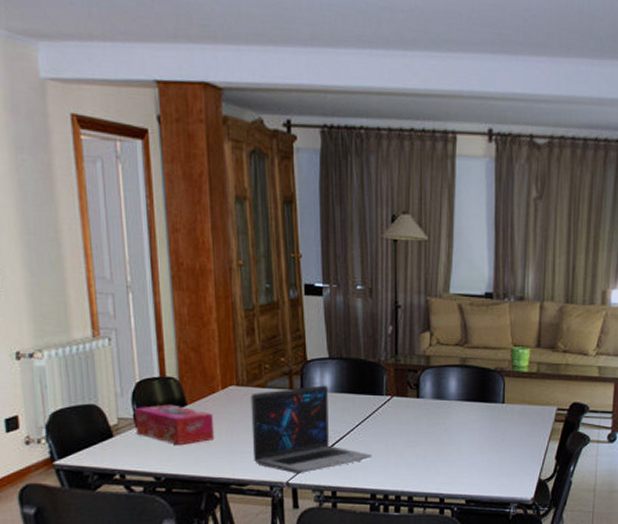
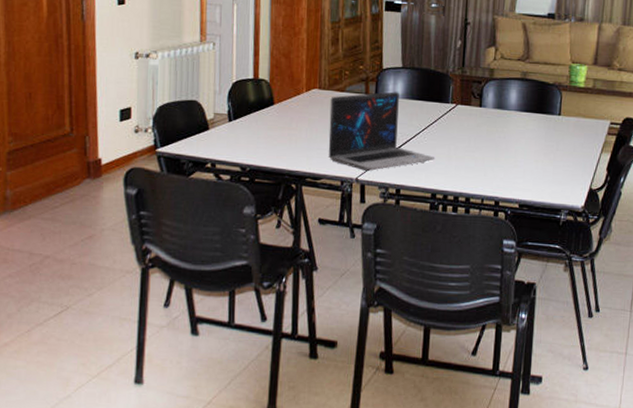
tissue box: present [135,404,215,445] -> none [229,103,297,140]

